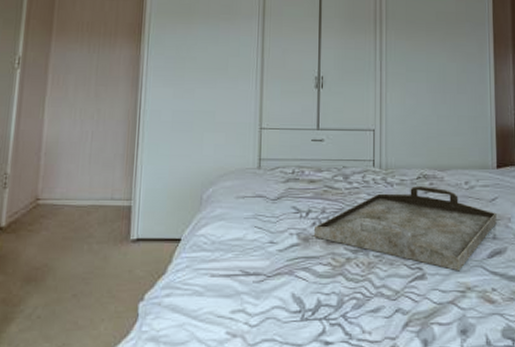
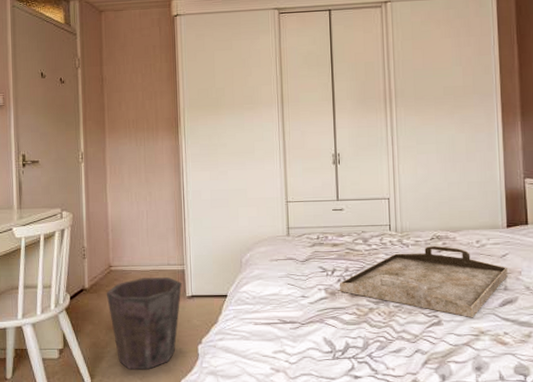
waste bin: none [27,215,126,334] -> present [106,277,182,369]

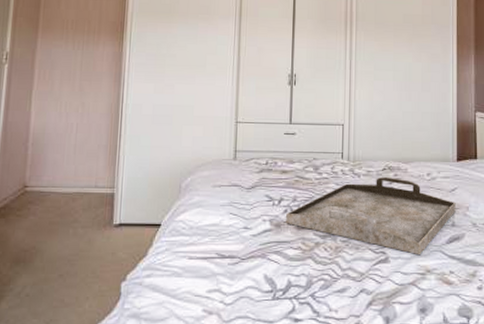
waste bin: present [106,277,182,369] -> none [16,201,109,311]

